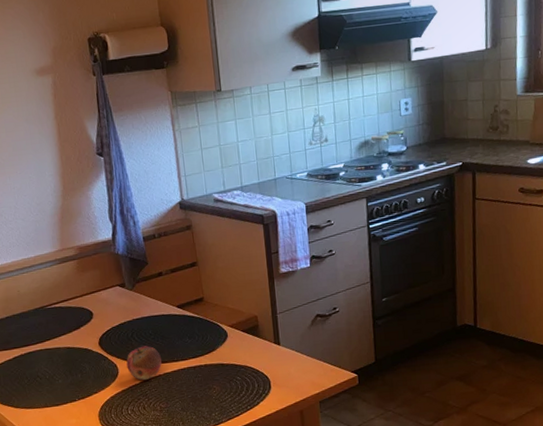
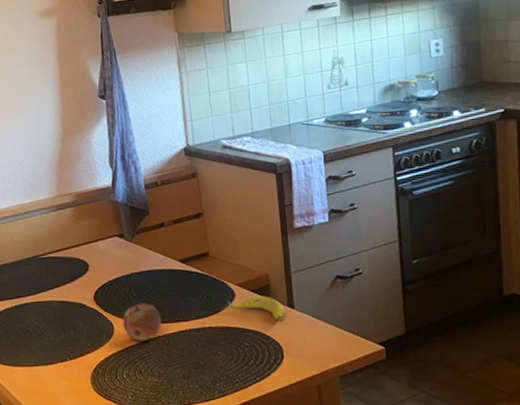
banana: none [221,335,273,356] -> present [228,296,286,320]

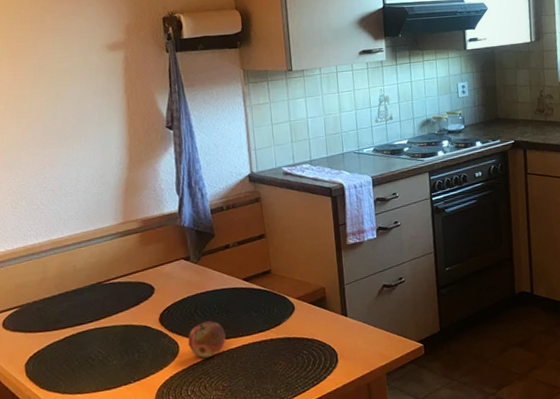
banana: present [228,296,286,320] -> none [288,307,340,328]

